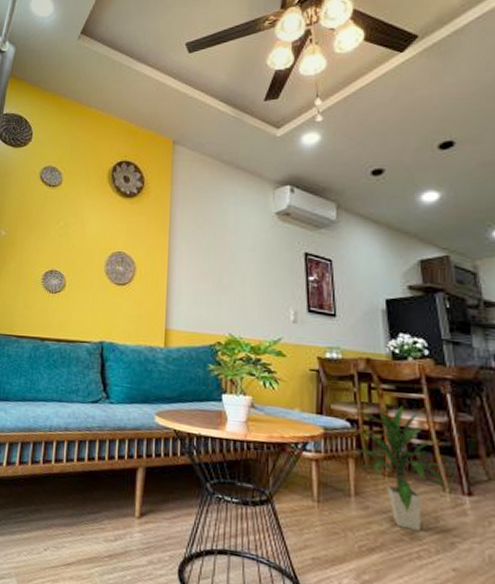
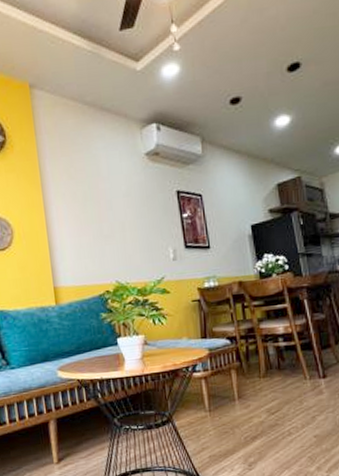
indoor plant: present [353,405,452,531] -> none [233,316,311,415]

